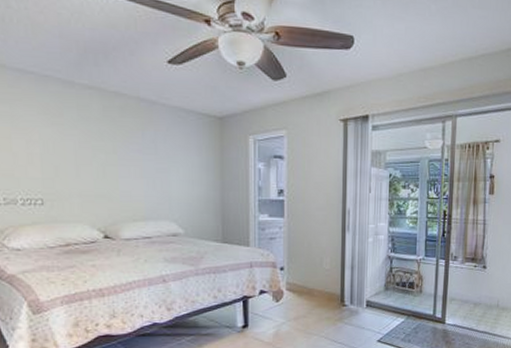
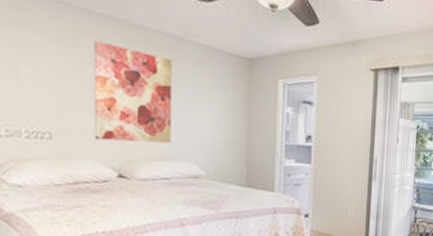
wall art: none [76,110,150,204] -> present [93,41,172,143]

